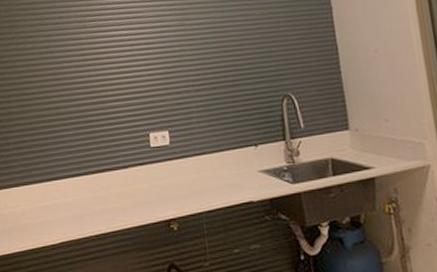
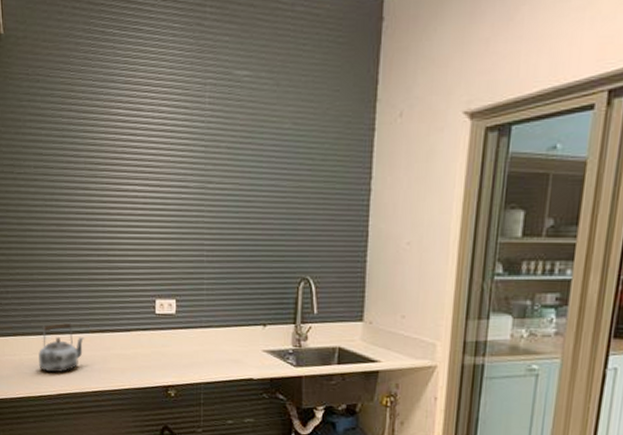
kettle: none [40,166,85,220] -> present [38,322,85,373]

